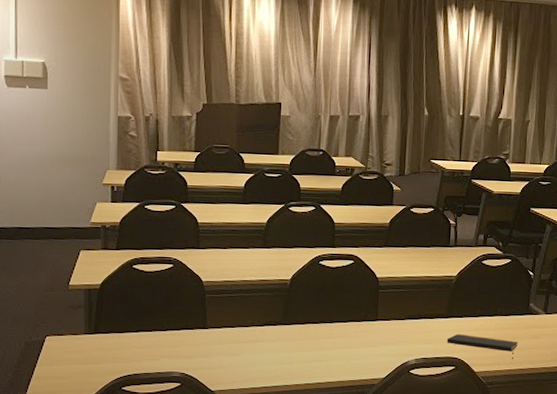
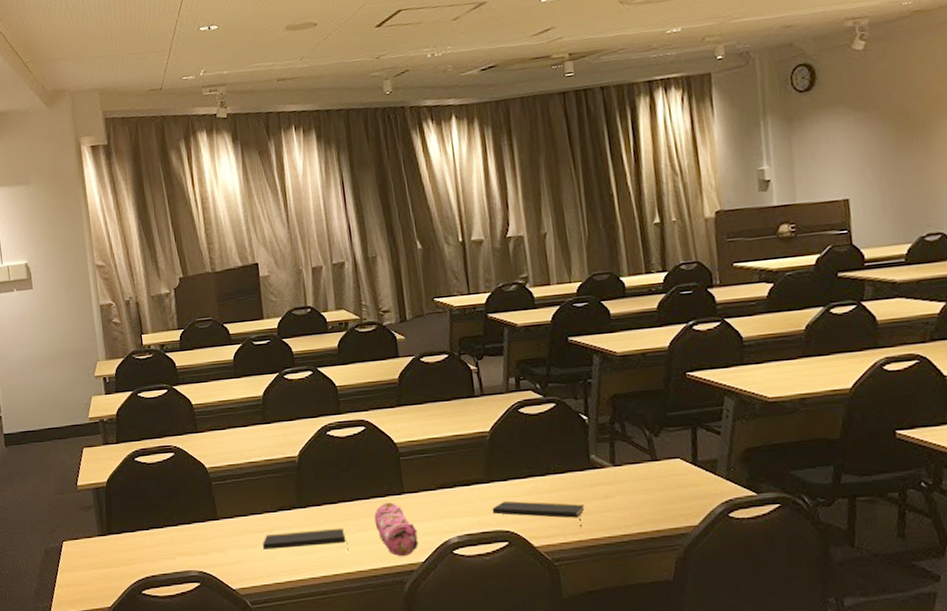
notepad: none [246,344,322,365] -> present [263,527,349,551]
pencil case: none [348,327,383,373] -> present [374,502,419,557]

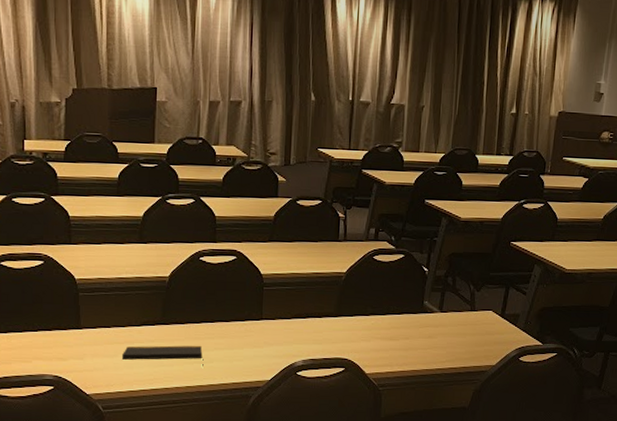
pencil case: present [374,502,419,557] -> none [231,326,268,375]
notepad: present [492,500,586,529] -> none [336,333,412,362]

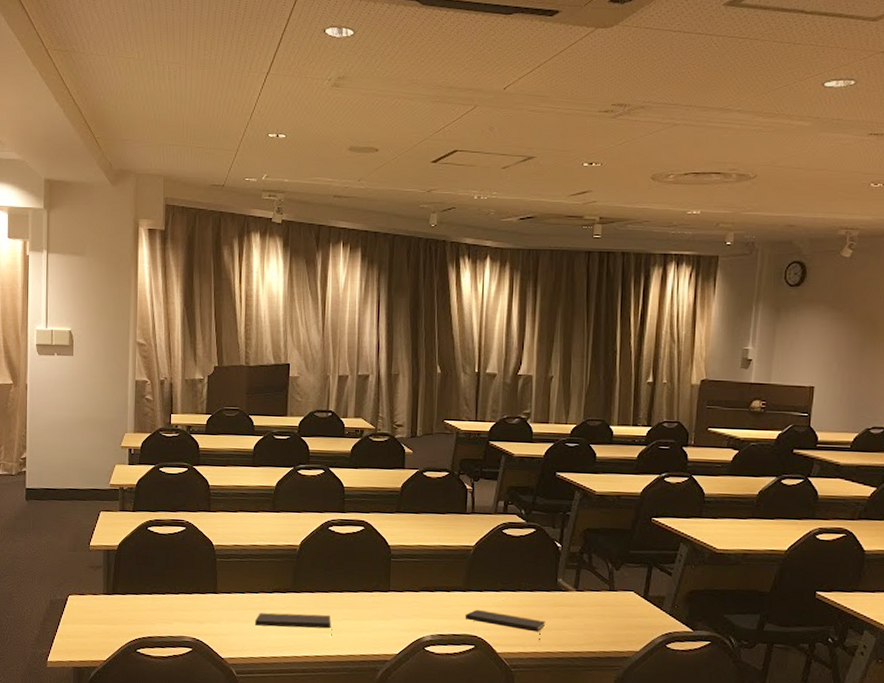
notepad: none [336,333,412,362] -> present [465,609,546,642]

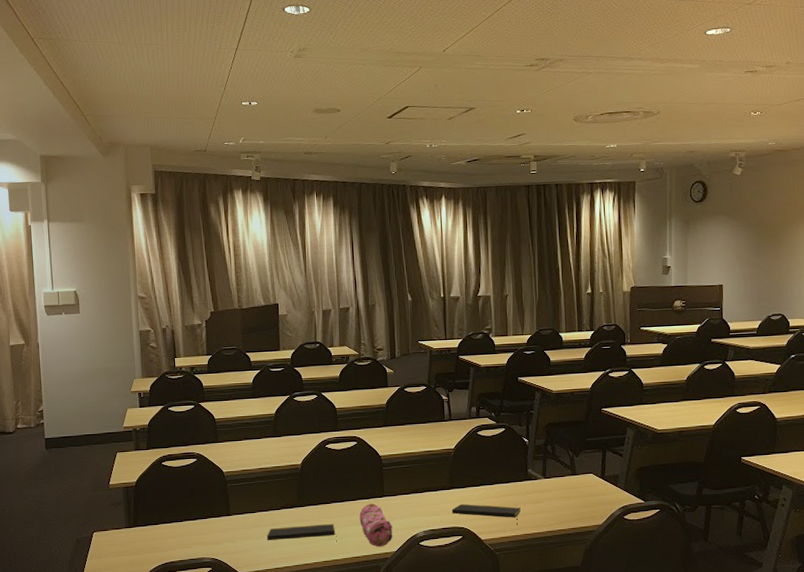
pencil case: none [359,597,396,648] -> present [359,503,393,547]

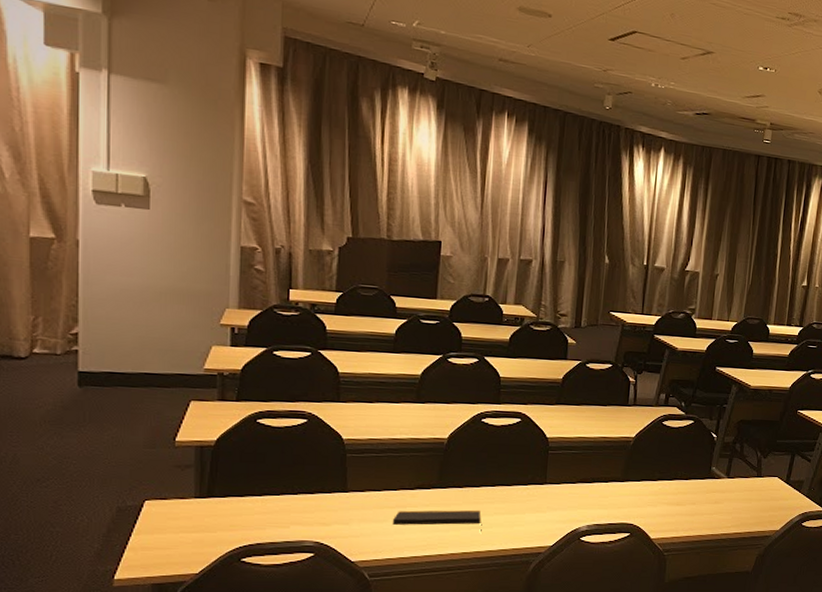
pencil case: present [359,503,393,547] -> none [513,490,551,540]
notepad: present [451,503,522,527] -> none [621,498,699,527]

